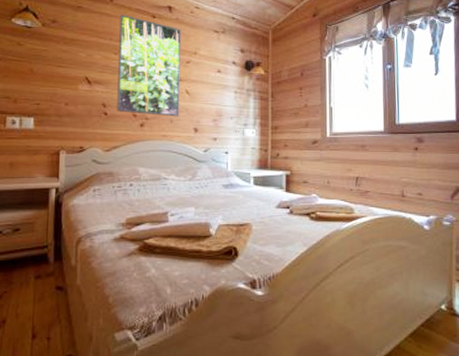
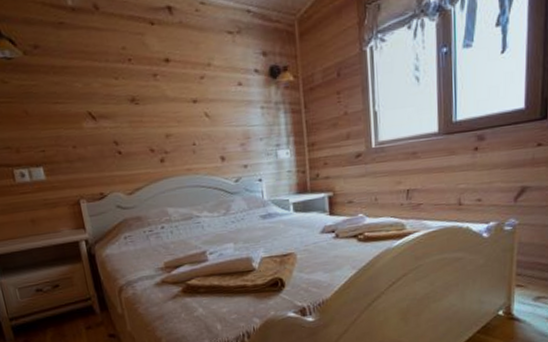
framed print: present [117,14,181,117] -> none [111,25,202,149]

